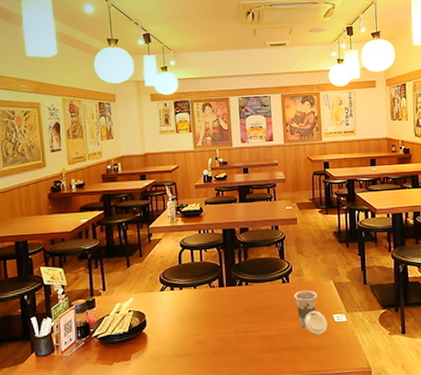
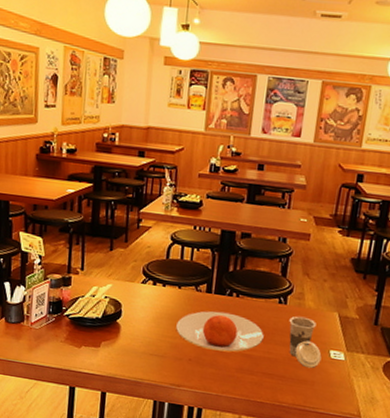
plate: none [198,301,276,339] -> present [176,311,264,352]

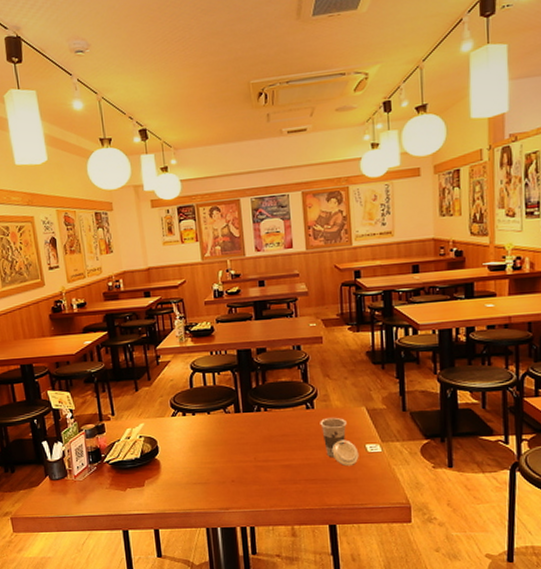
plate: present [176,311,264,352] -> none [213,428,299,468]

